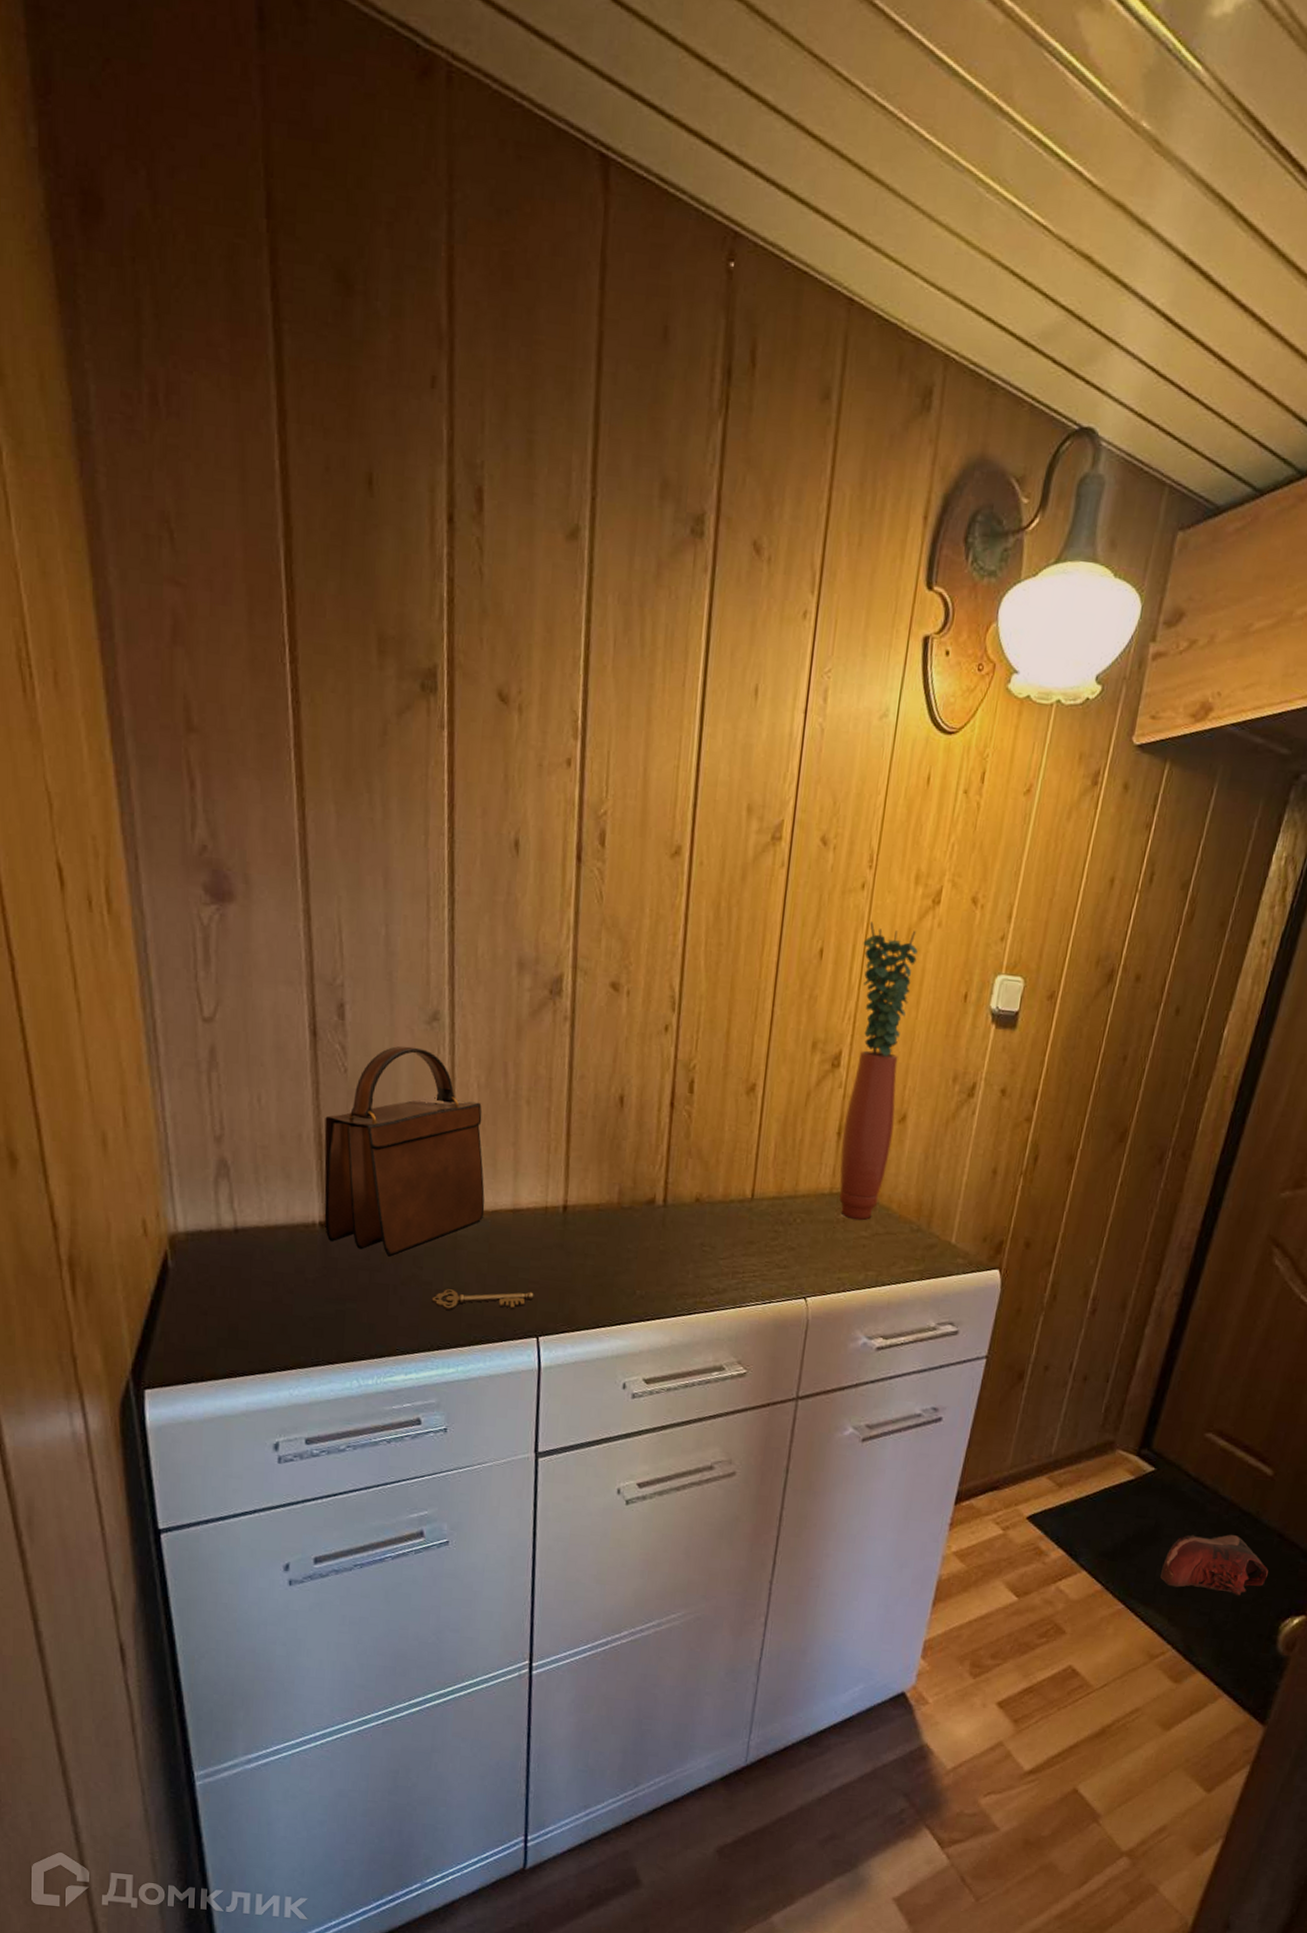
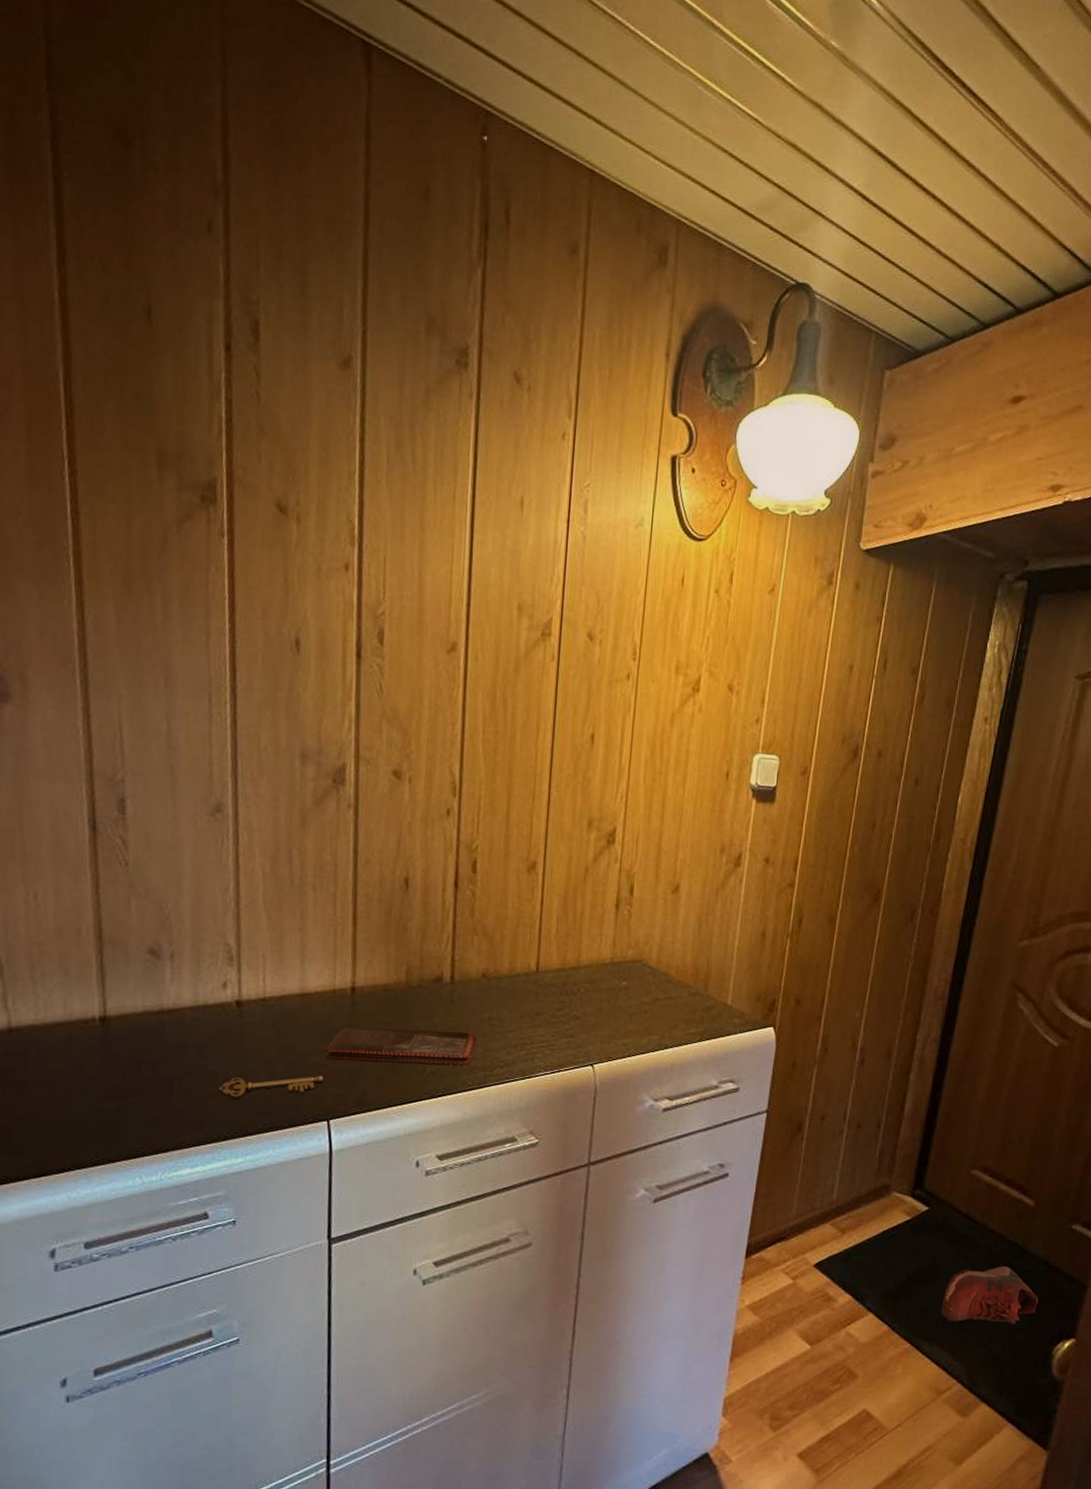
handbag: present [324,1046,485,1257] -> none [104,837,272,1048]
wallet: none [536,1245,688,1291] -> present [325,1027,477,1065]
vase: present [839,922,918,1221] -> none [619,709,682,987]

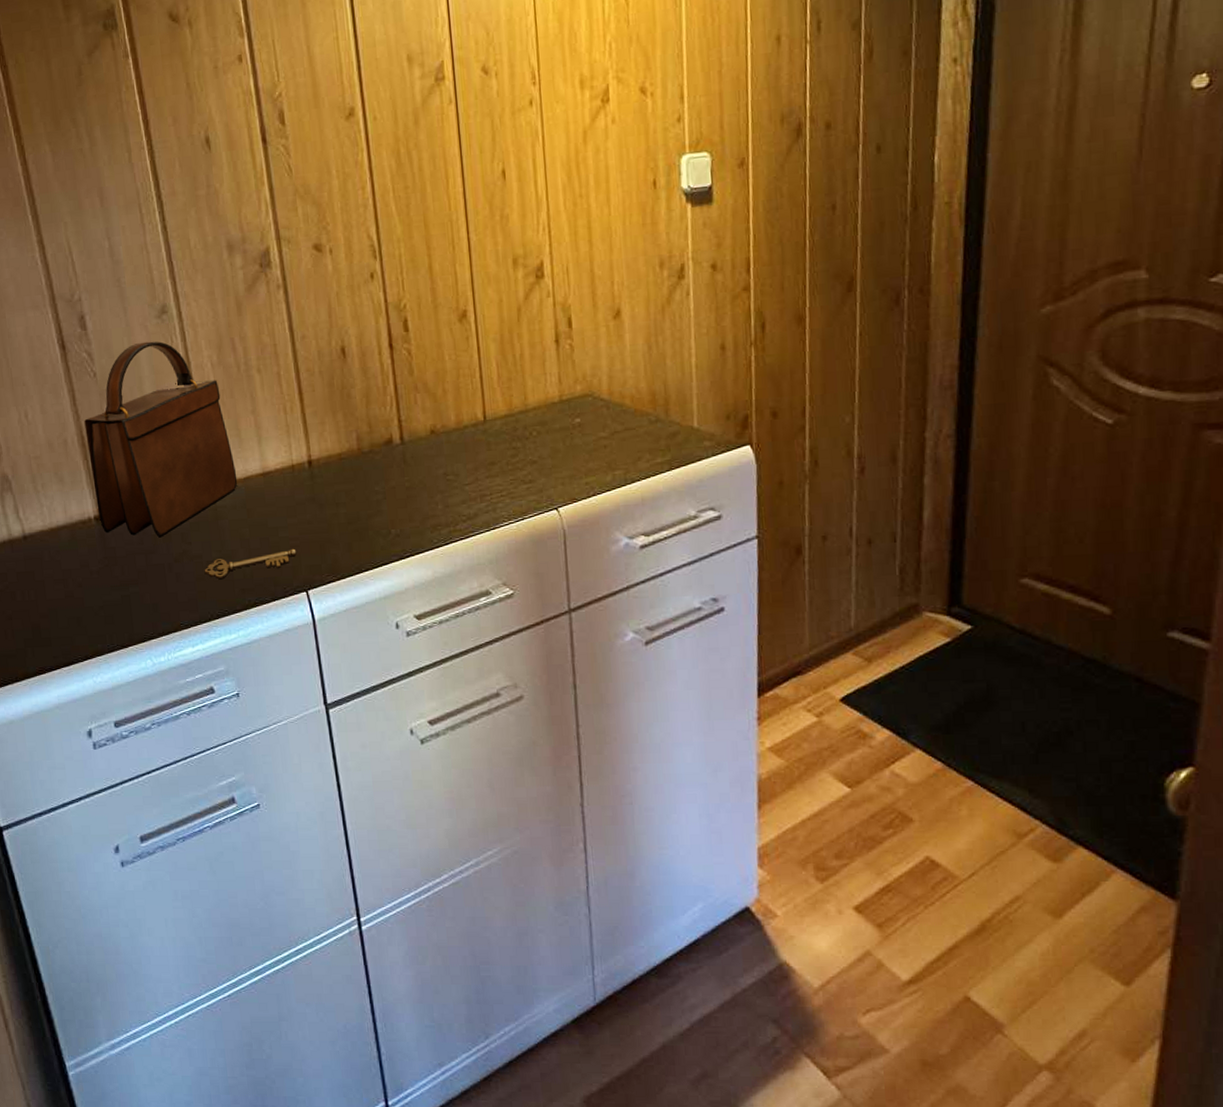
handbag: none [104,837,272,1048] -> present [84,341,238,538]
wallet: present [325,1027,477,1065] -> none [294,490,435,533]
boot: present [941,1265,1038,1325] -> none [1007,686,1134,755]

